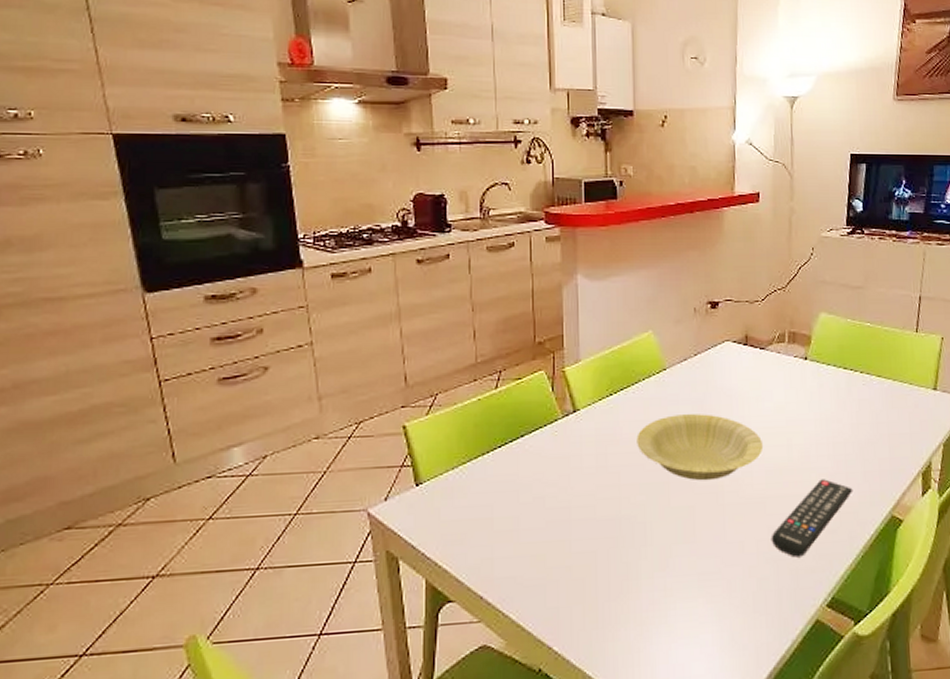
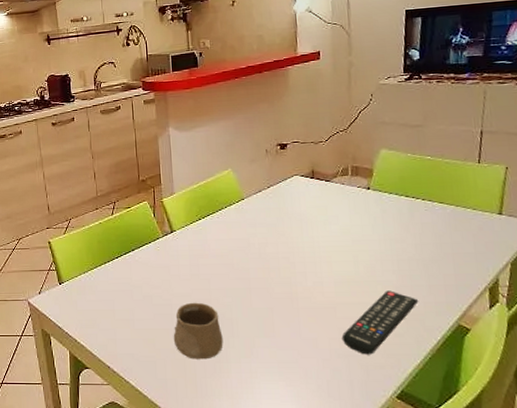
cup: none [570,503,633,579] -> present [173,302,223,360]
bowl: present [636,414,764,481] -> none [222,234,332,288]

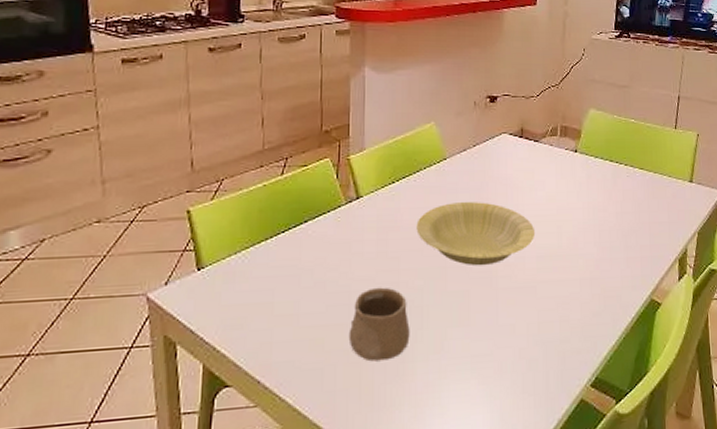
bowl: none [222,234,332,288] -> present [416,202,536,266]
remote control: present [341,290,419,355] -> none [540,264,617,339]

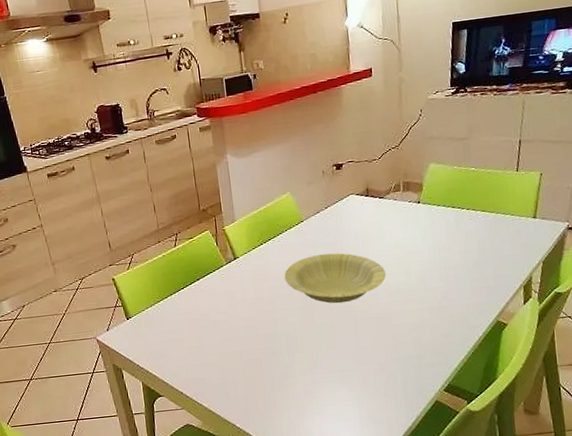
cup: present [348,287,410,362] -> none [241,324,289,377]

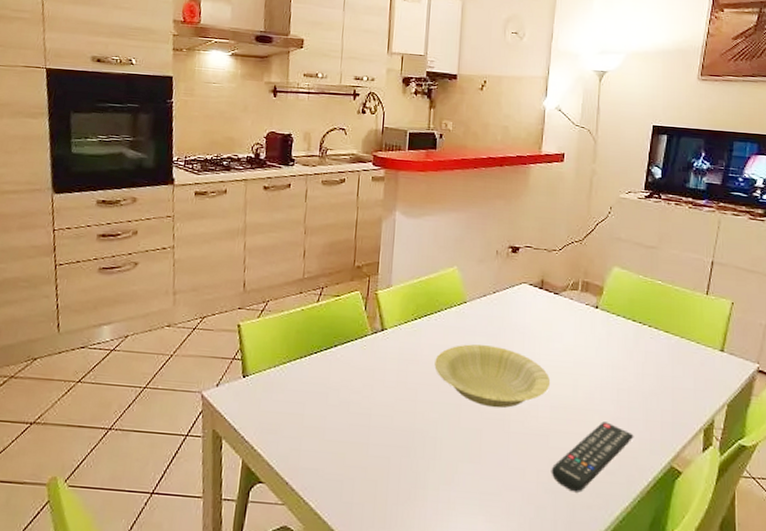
remote control: none [396,296,464,356] -> present [551,421,634,492]

